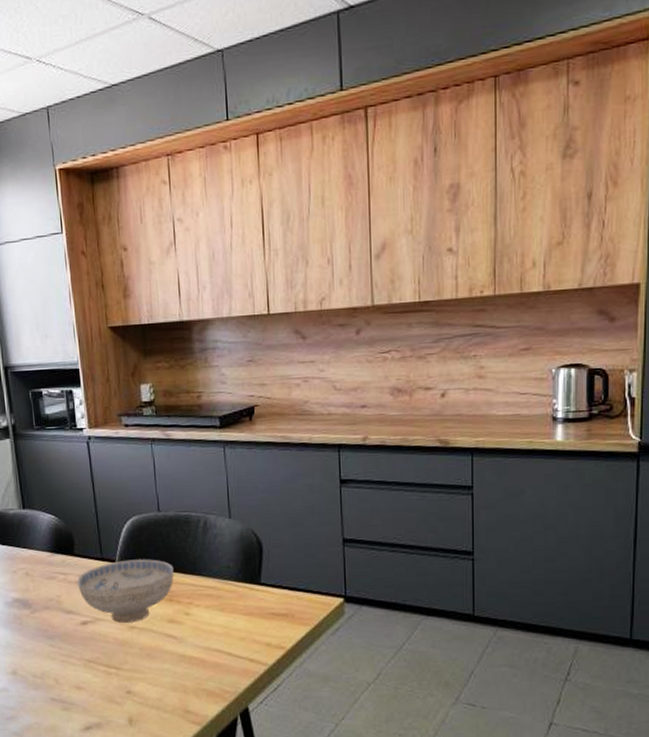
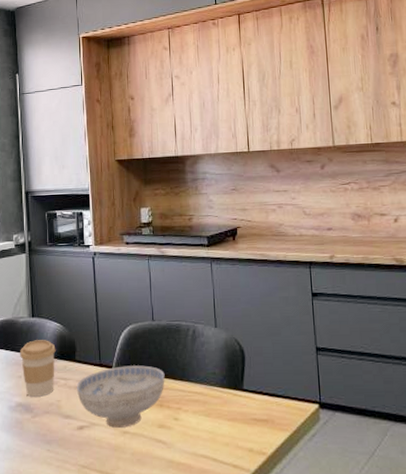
coffee cup: none [12,533,53,592] -> present [20,340,56,397]

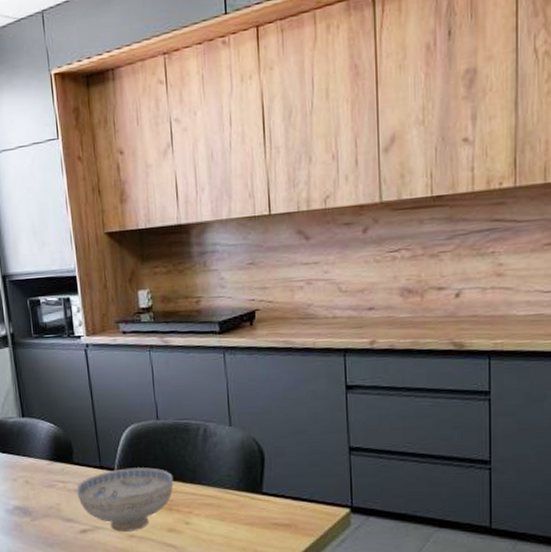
coffee cup: present [20,340,56,397] -> none [12,441,53,500]

